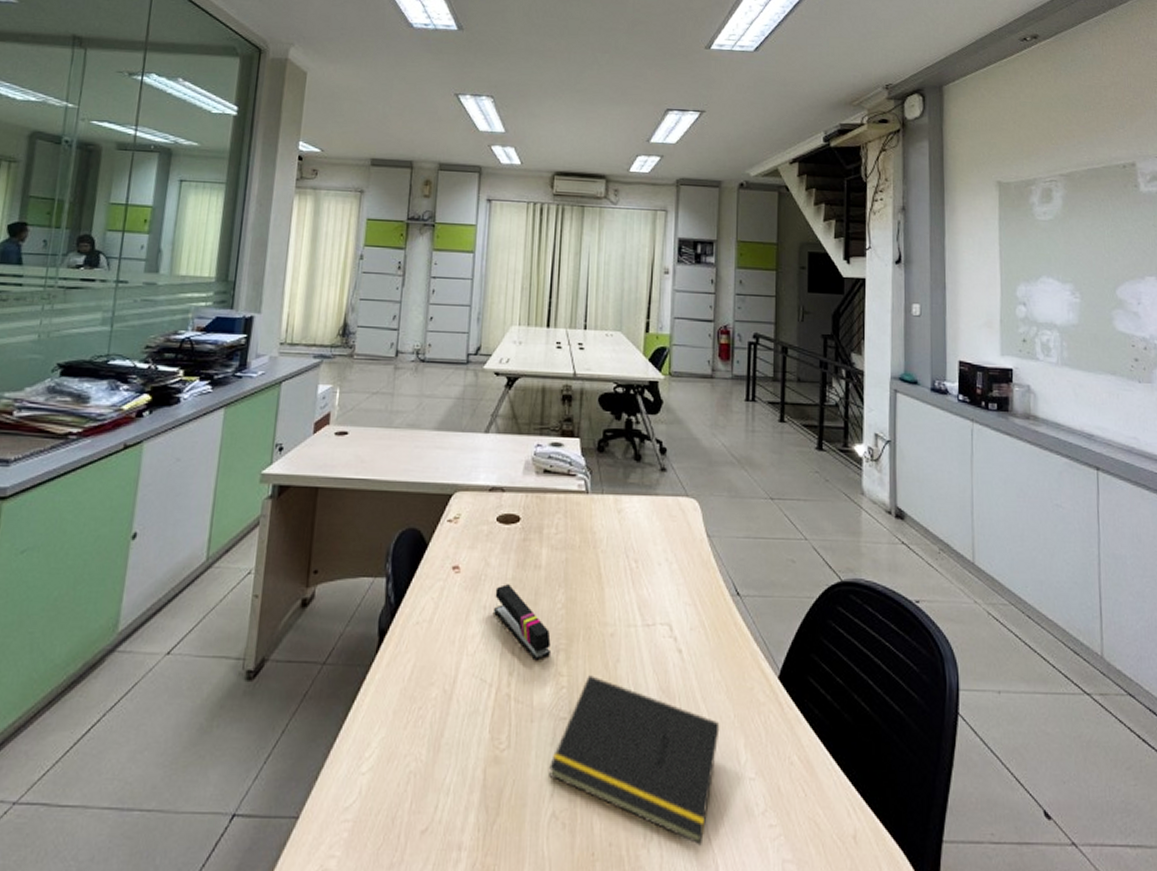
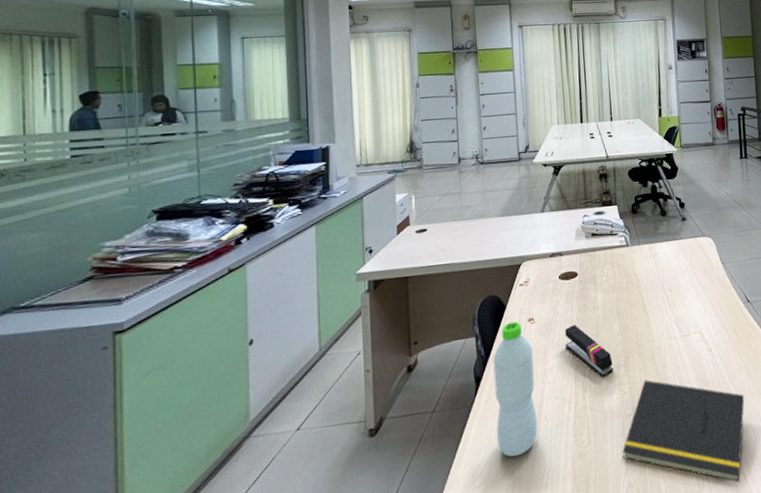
water bottle: none [395,566,454,744] -> present [493,321,538,457]

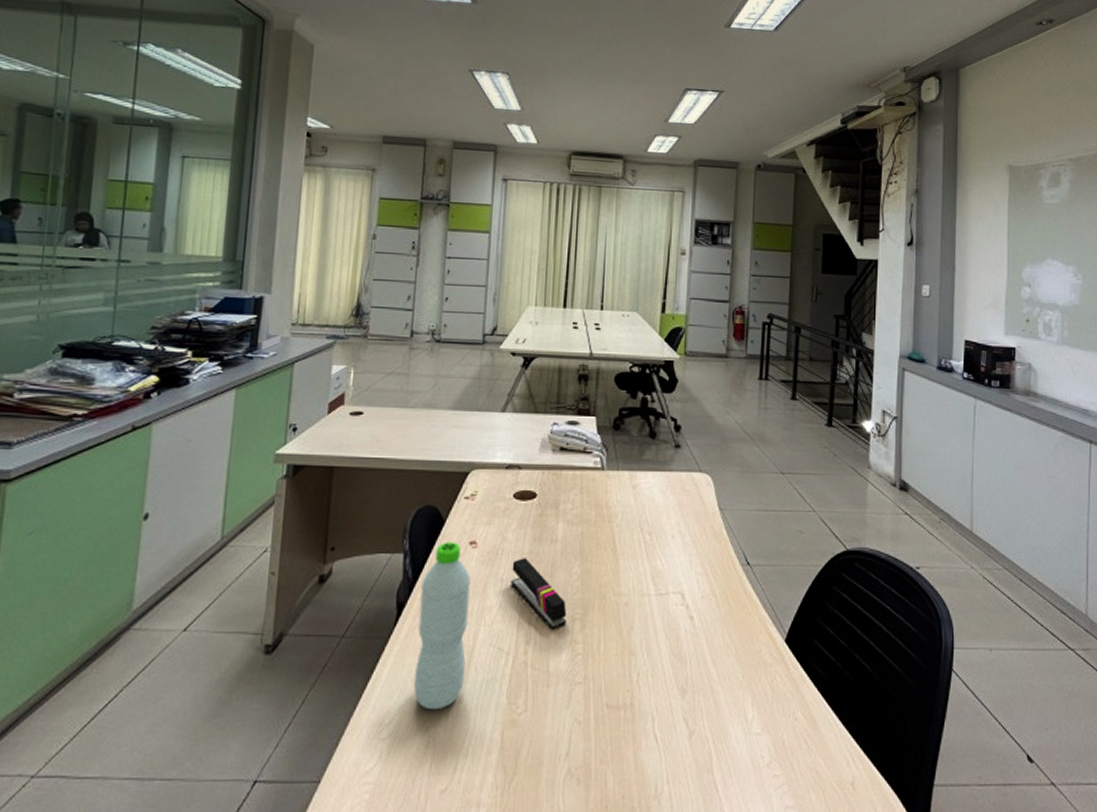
notepad: present [622,379,745,483] -> none [565,642,729,796]

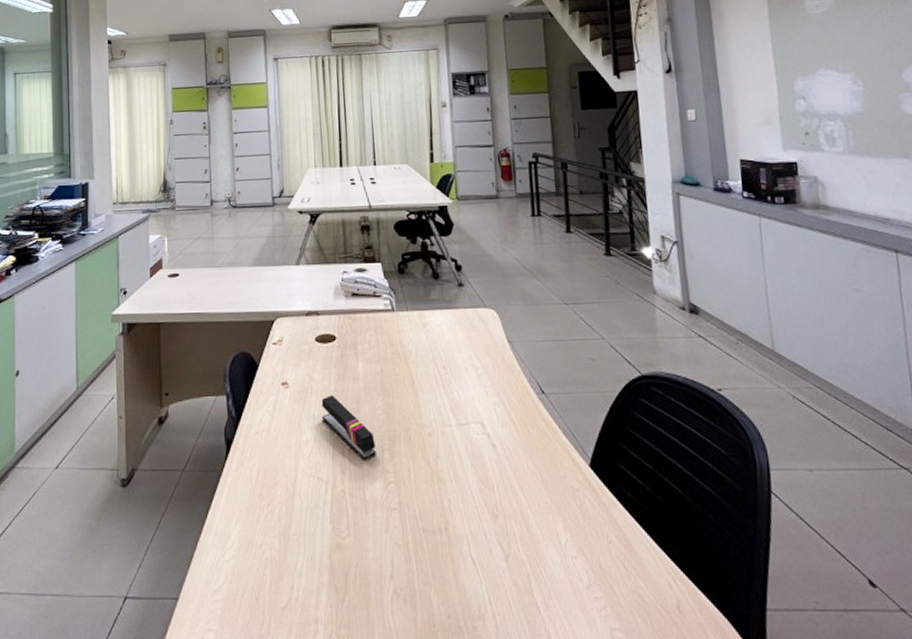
water bottle: present [414,541,471,710] -> none [244,383,291,535]

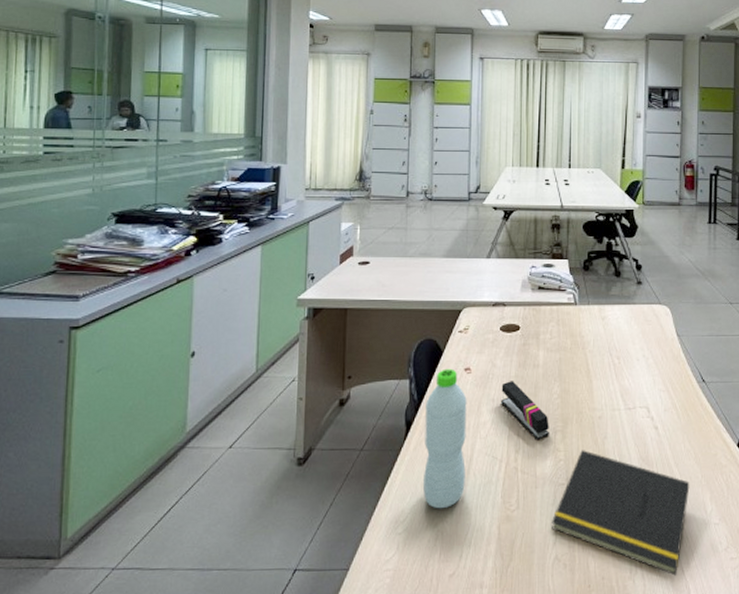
water bottle: none [244,383,291,535] -> present [423,368,467,509]
notepad: none [387,471,539,617] -> present [552,450,690,576]

